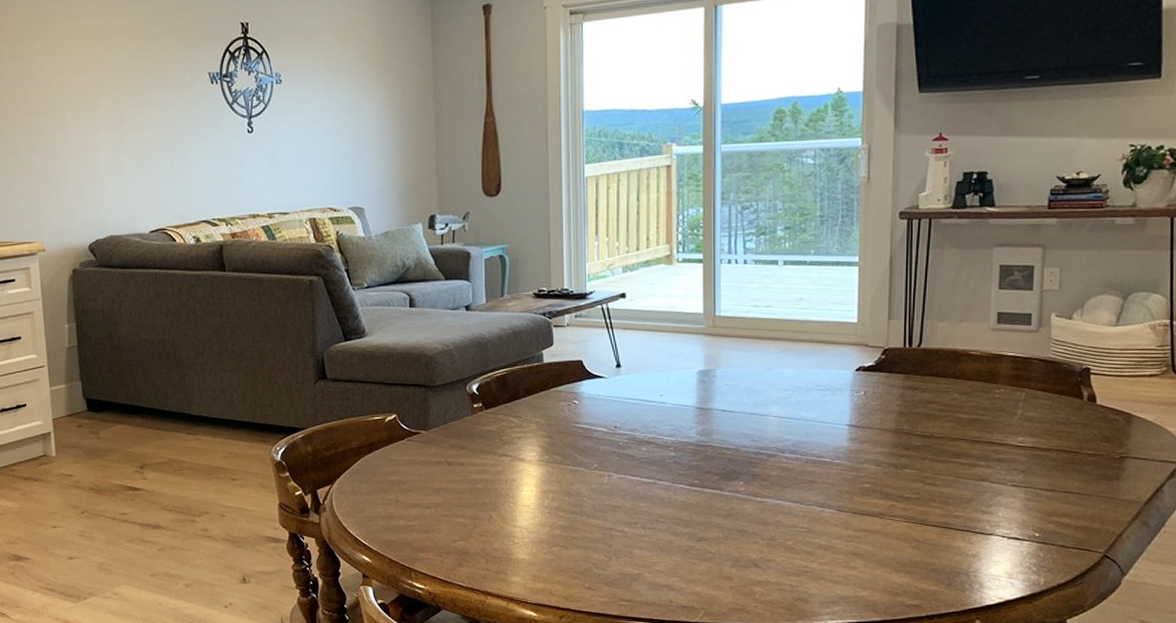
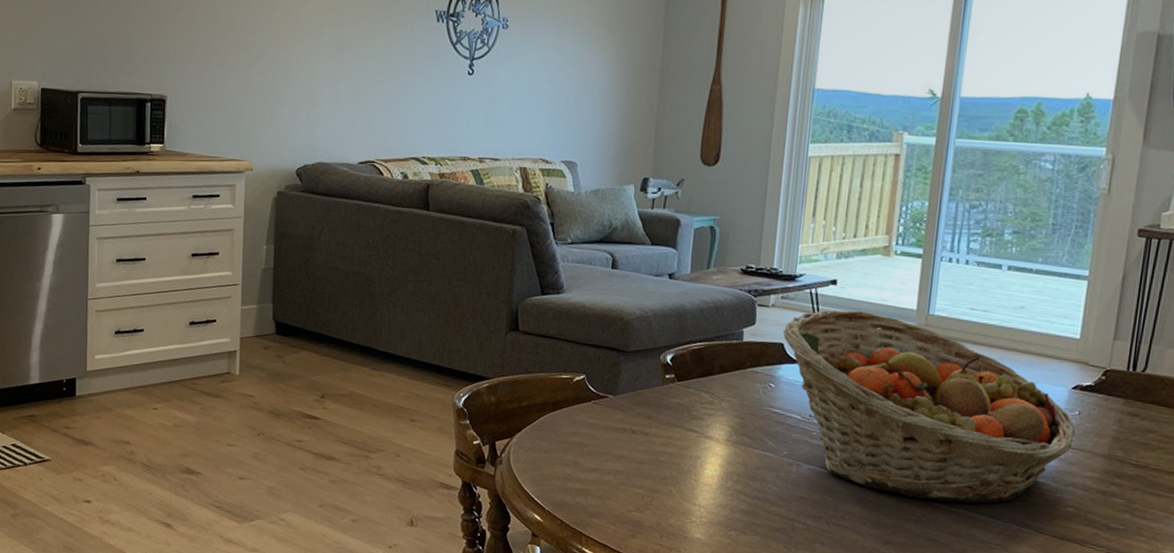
fruit basket: none [581,319,863,493] -> present [783,310,1076,504]

